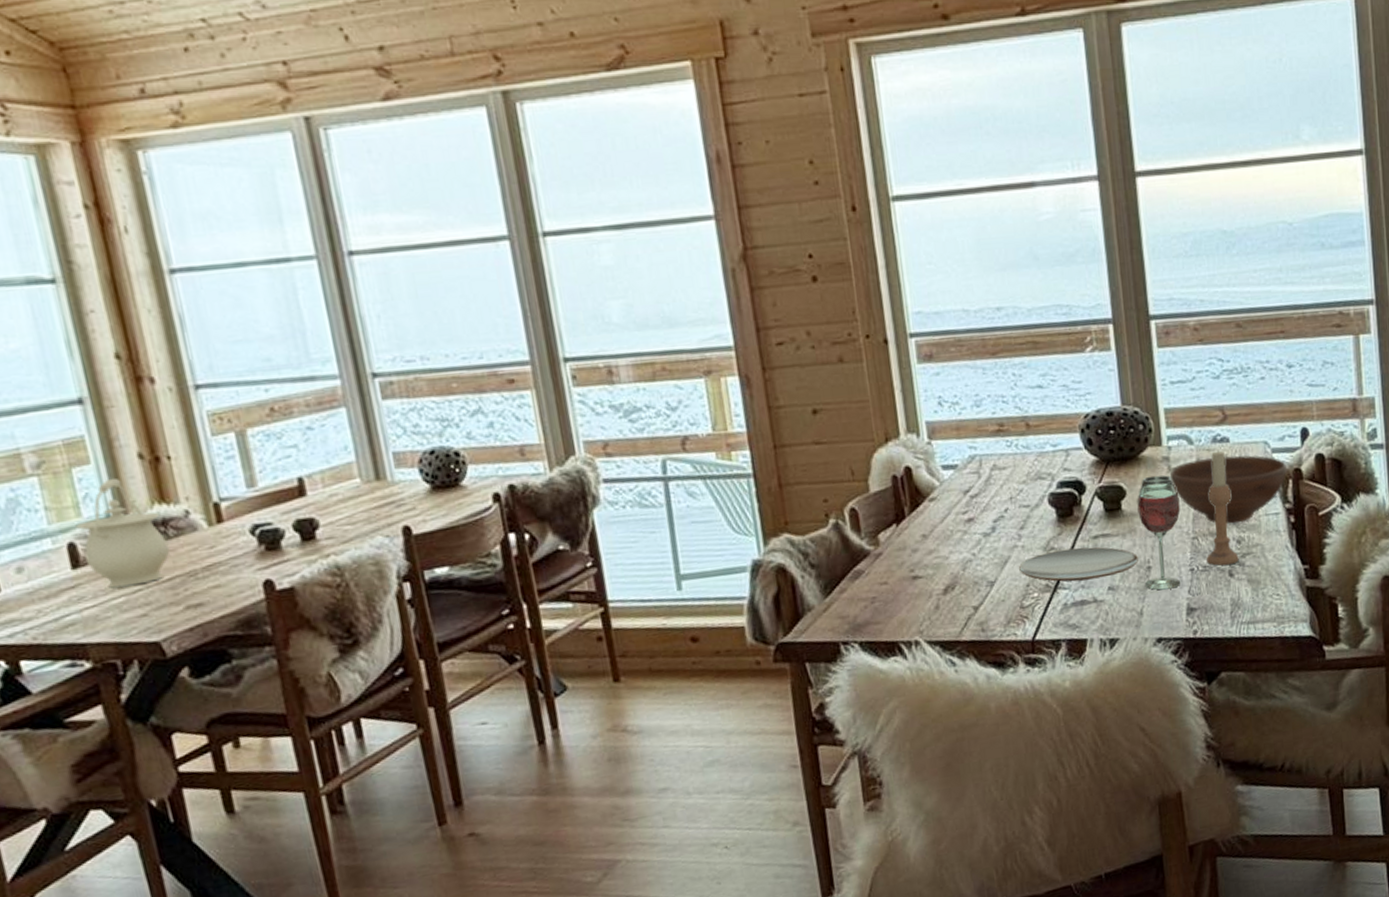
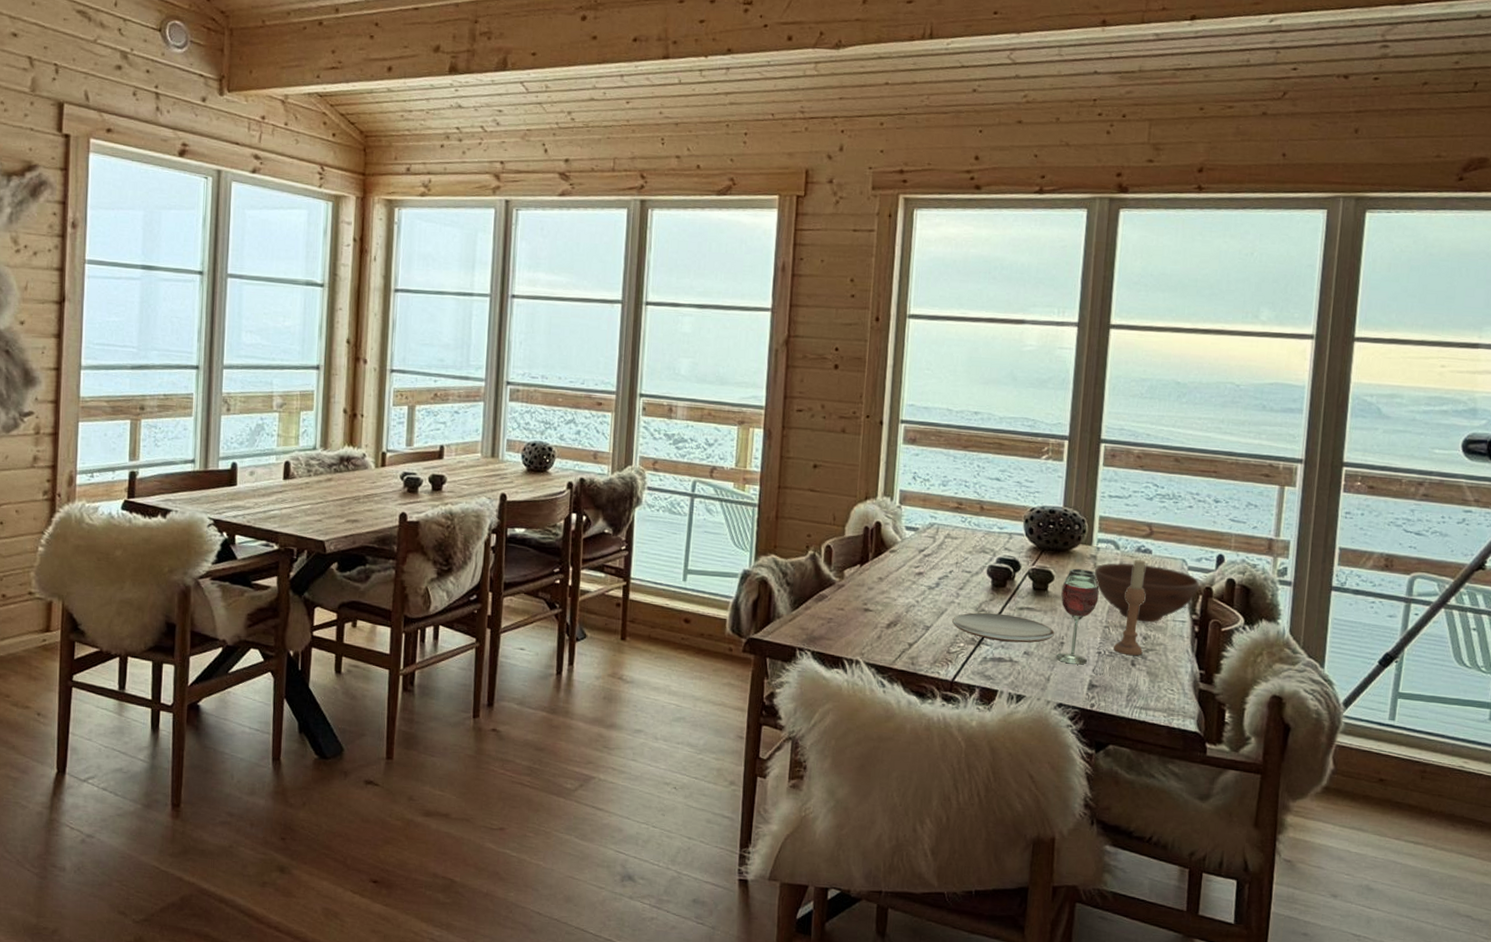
teapot: present [75,478,171,588] -> none [293,422,347,499]

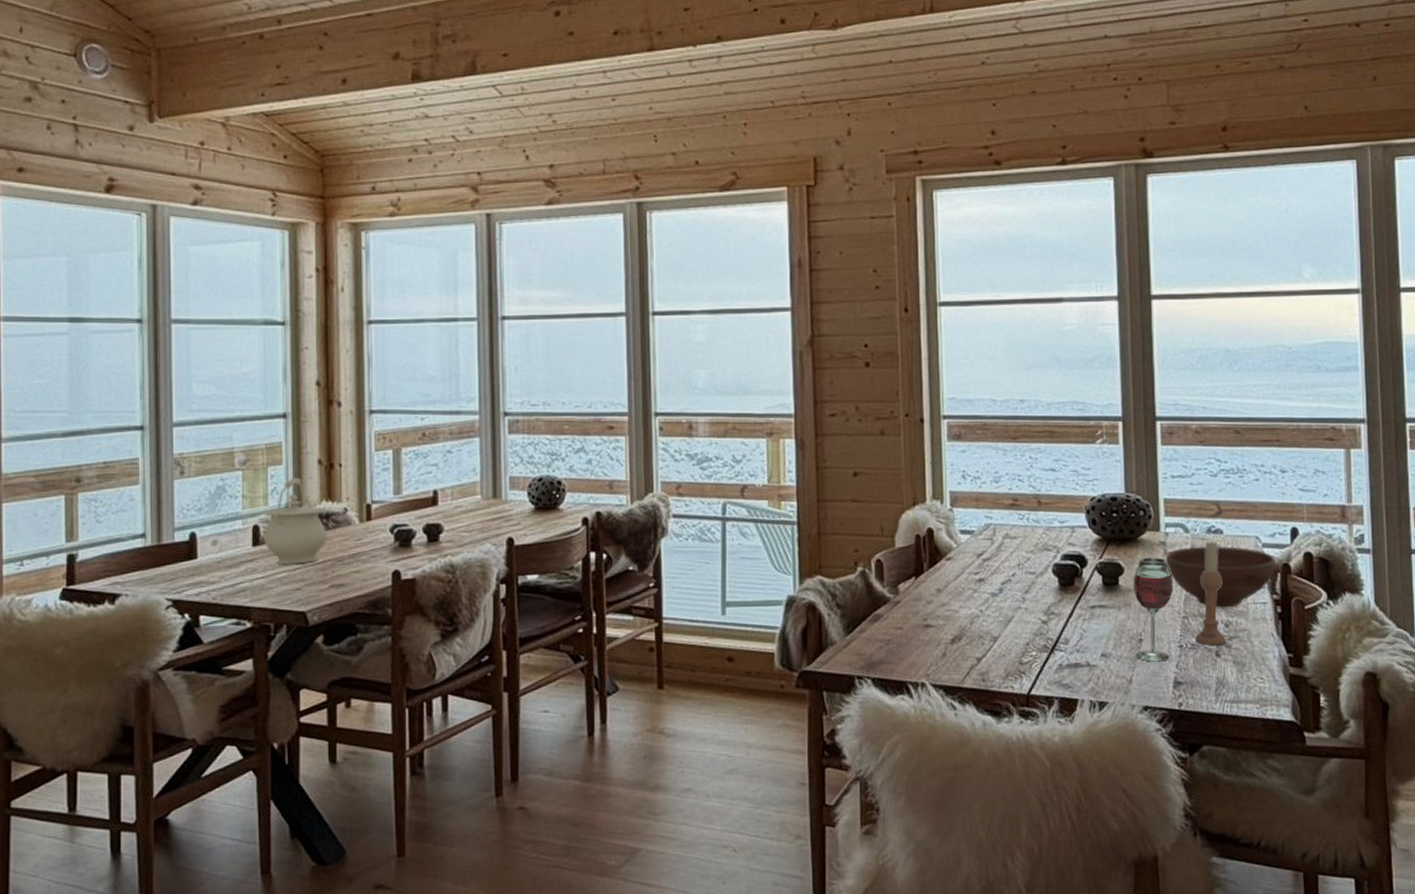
teapot: none [293,422,347,499] -> present [262,477,327,565]
plate: present [951,612,1055,643] -> none [1020,615,1132,645]

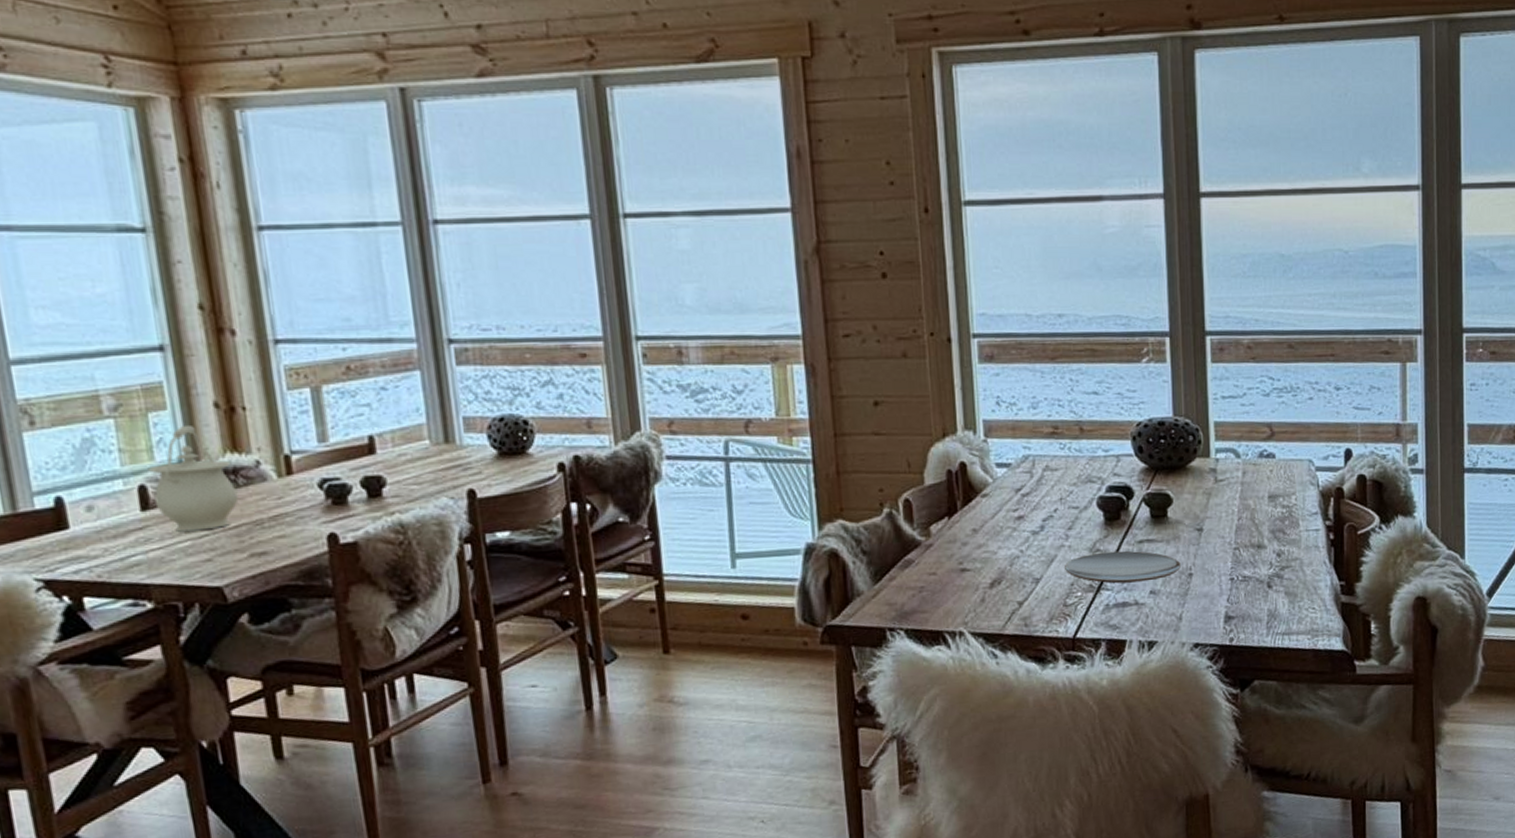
plate: none [1020,615,1132,645] -> present [1064,550,1182,584]
wineglass: present [1133,557,1173,662] -> none [1183,485,1224,597]
bowl: present [1165,545,1276,608] -> none [1215,470,1329,537]
candlestick: present [1195,541,1226,645] -> none [1247,466,1278,577]

